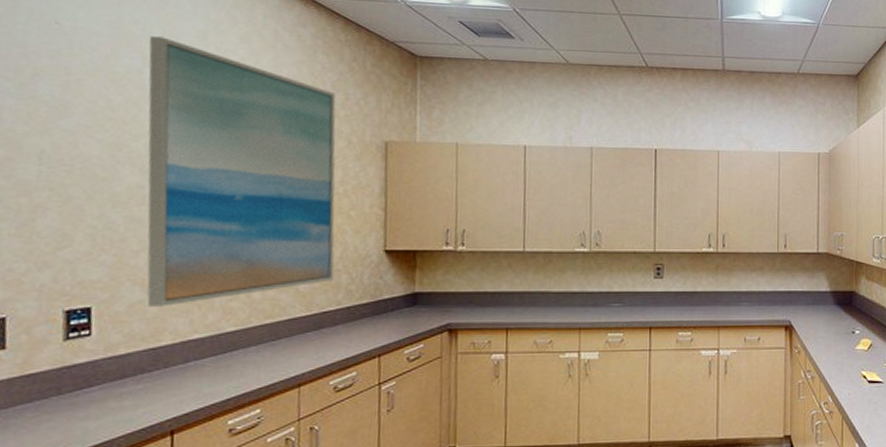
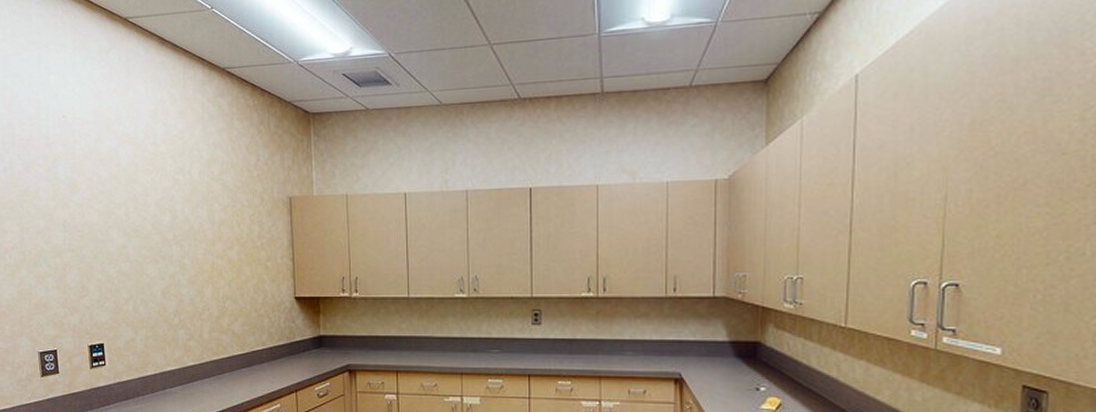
wall art: present [147,36,336,307] -> none [120,119,259,344]

